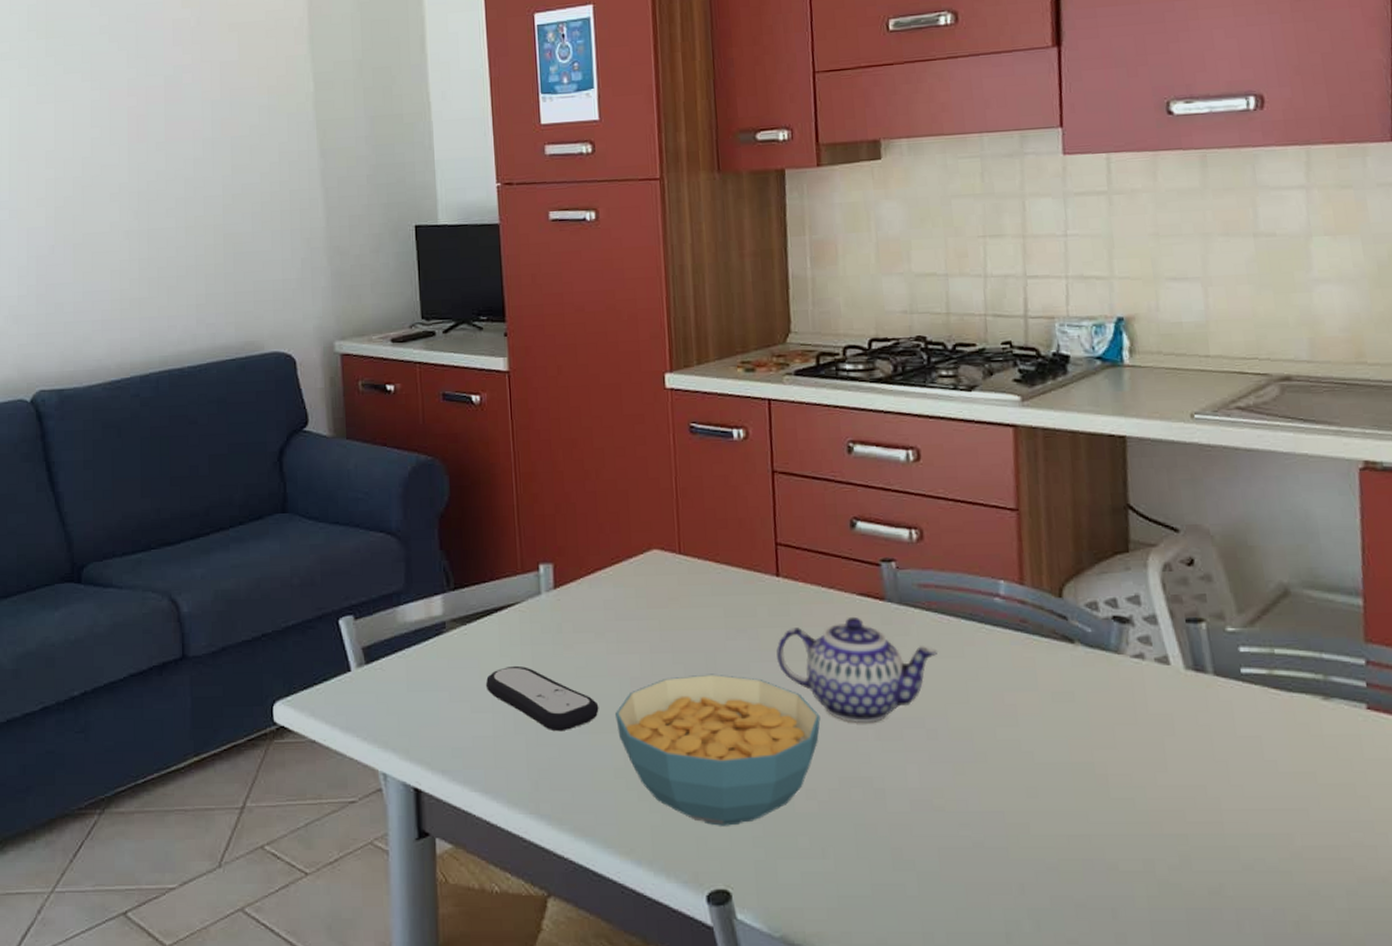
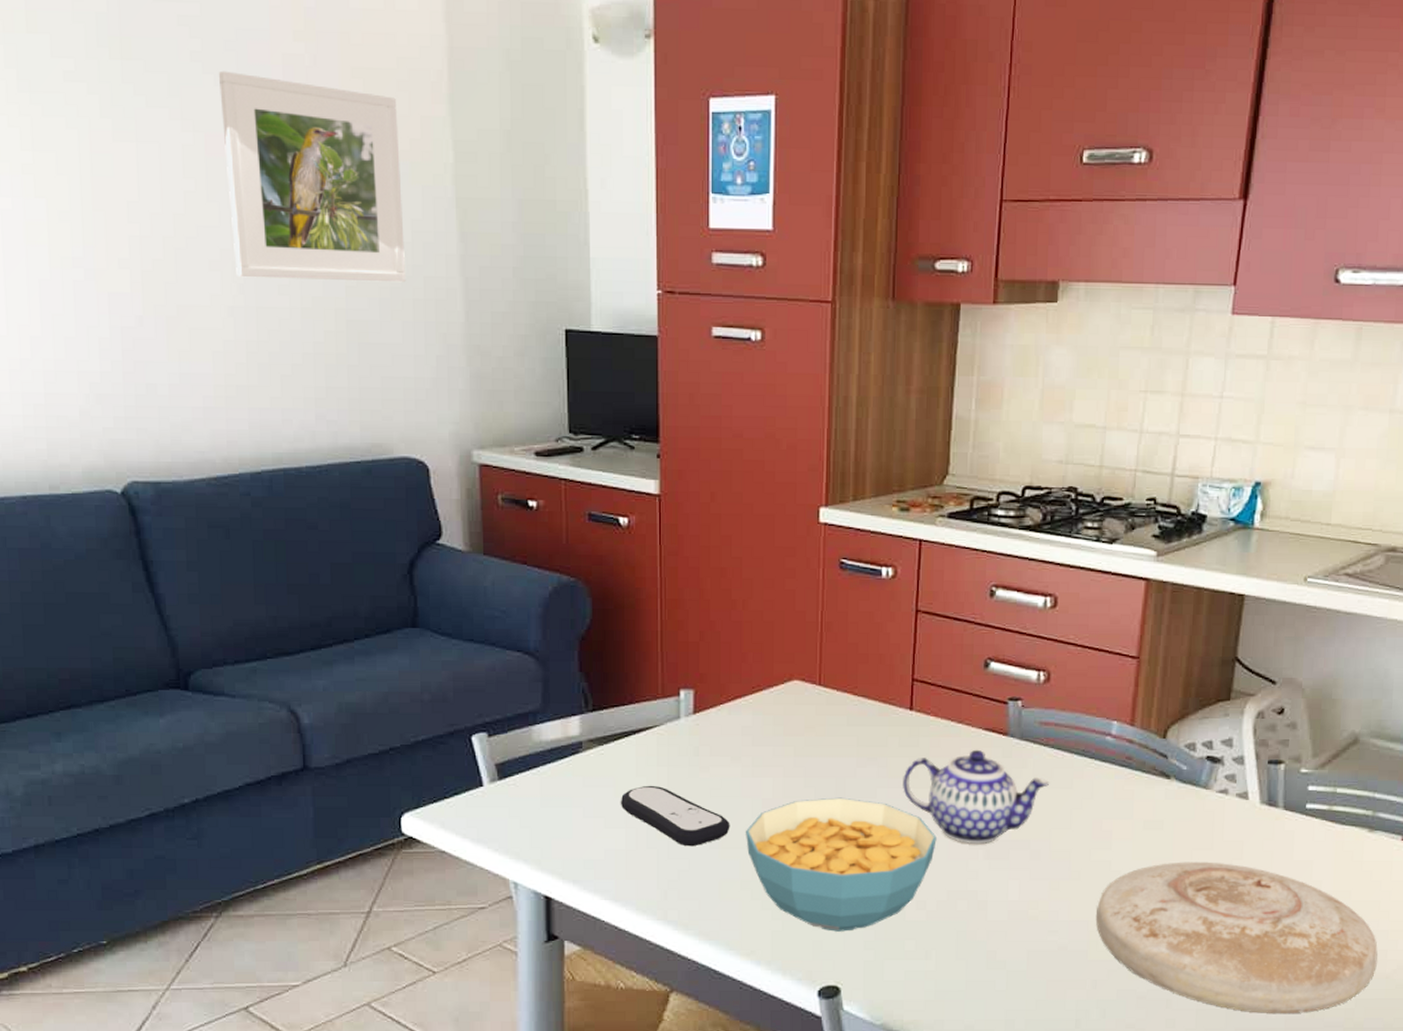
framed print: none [121,38,275,206] -> present [218,70,407,283]
plate: none [1011,739,1368,928] -> present [1095,861,1378,1014]

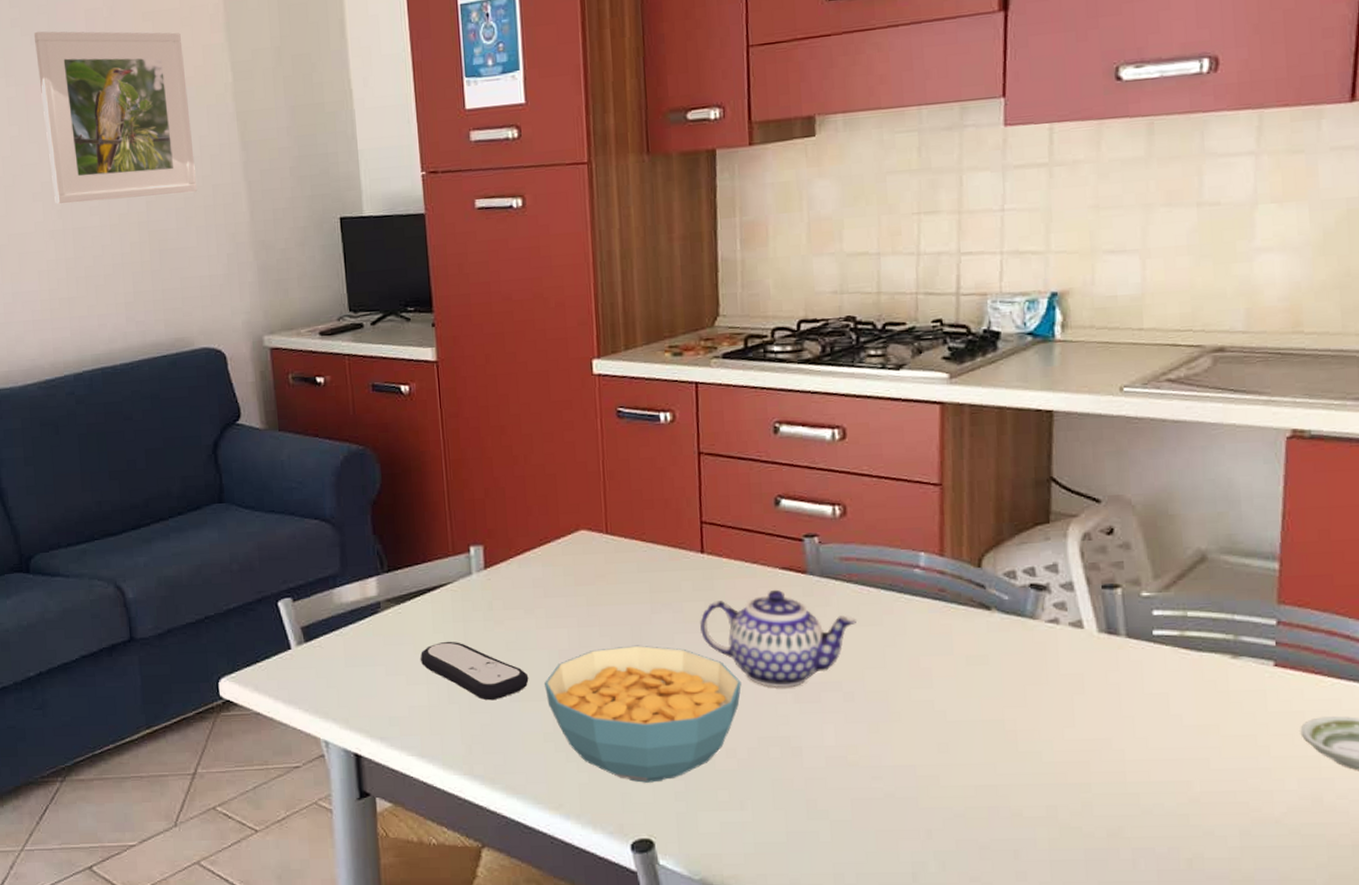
plate: present [1095,861,1378,1014] -> none [922,697,1262,865]

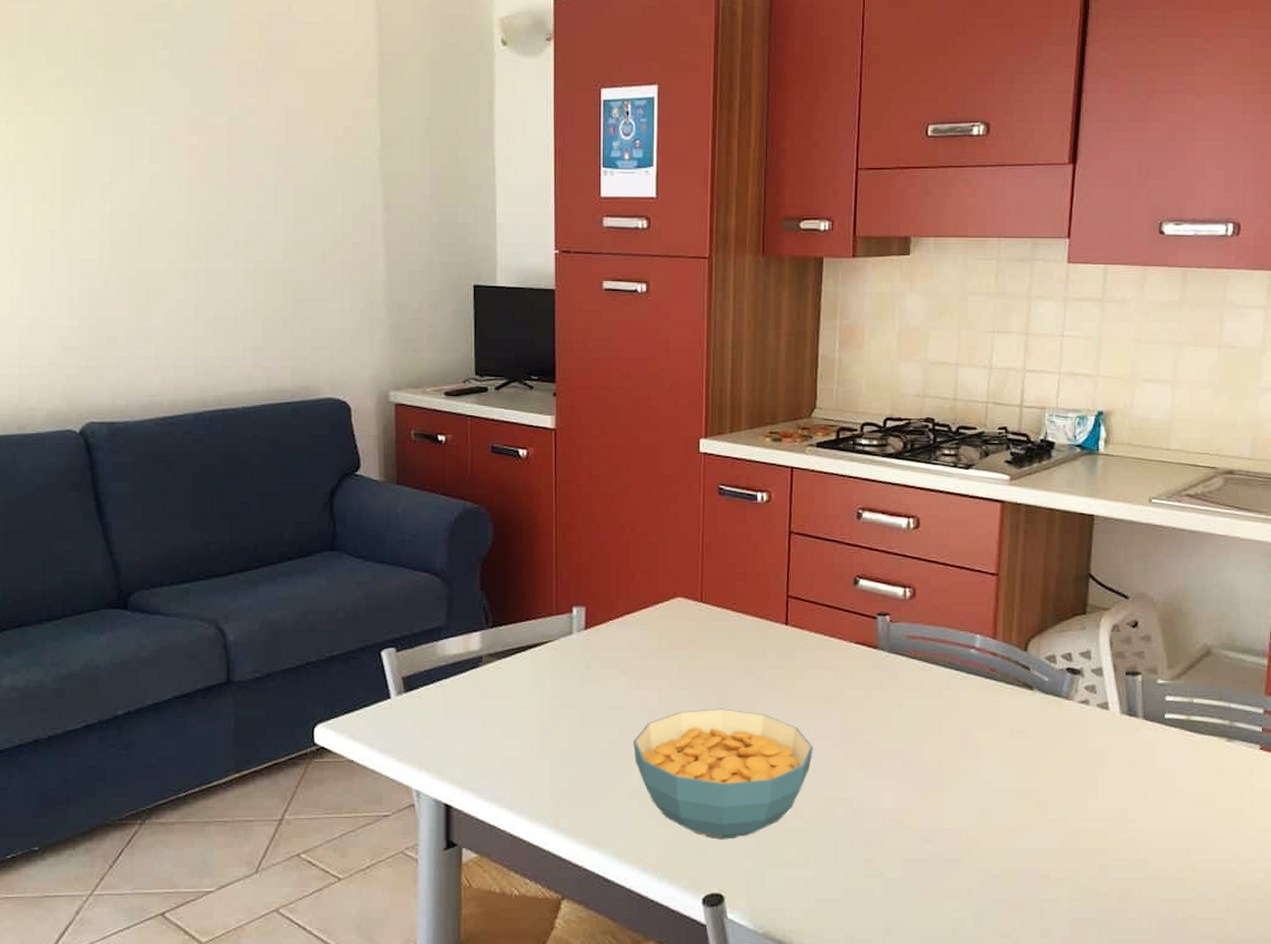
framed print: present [33,31,198,205] -> none [184,75,337,247]
remote control: present [420,641,529,701] -> none [516,697,619,756]
teapot: present [700,589,856,687] -> none [780,662,918,753]

